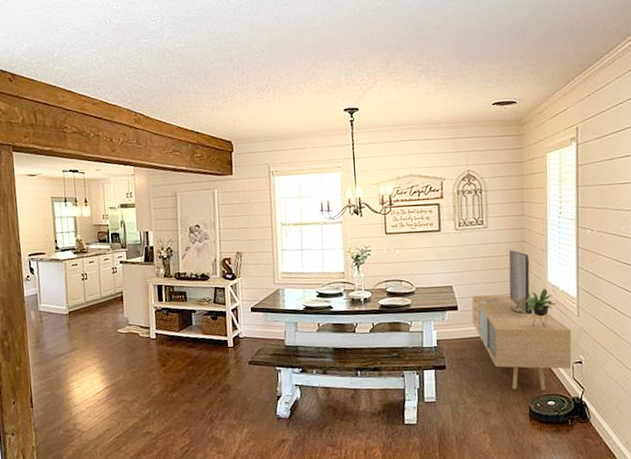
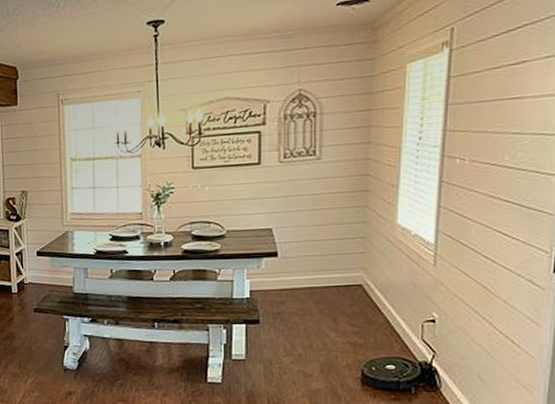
media console: present [471,249,572,391] -> none [295,184,424,353]

